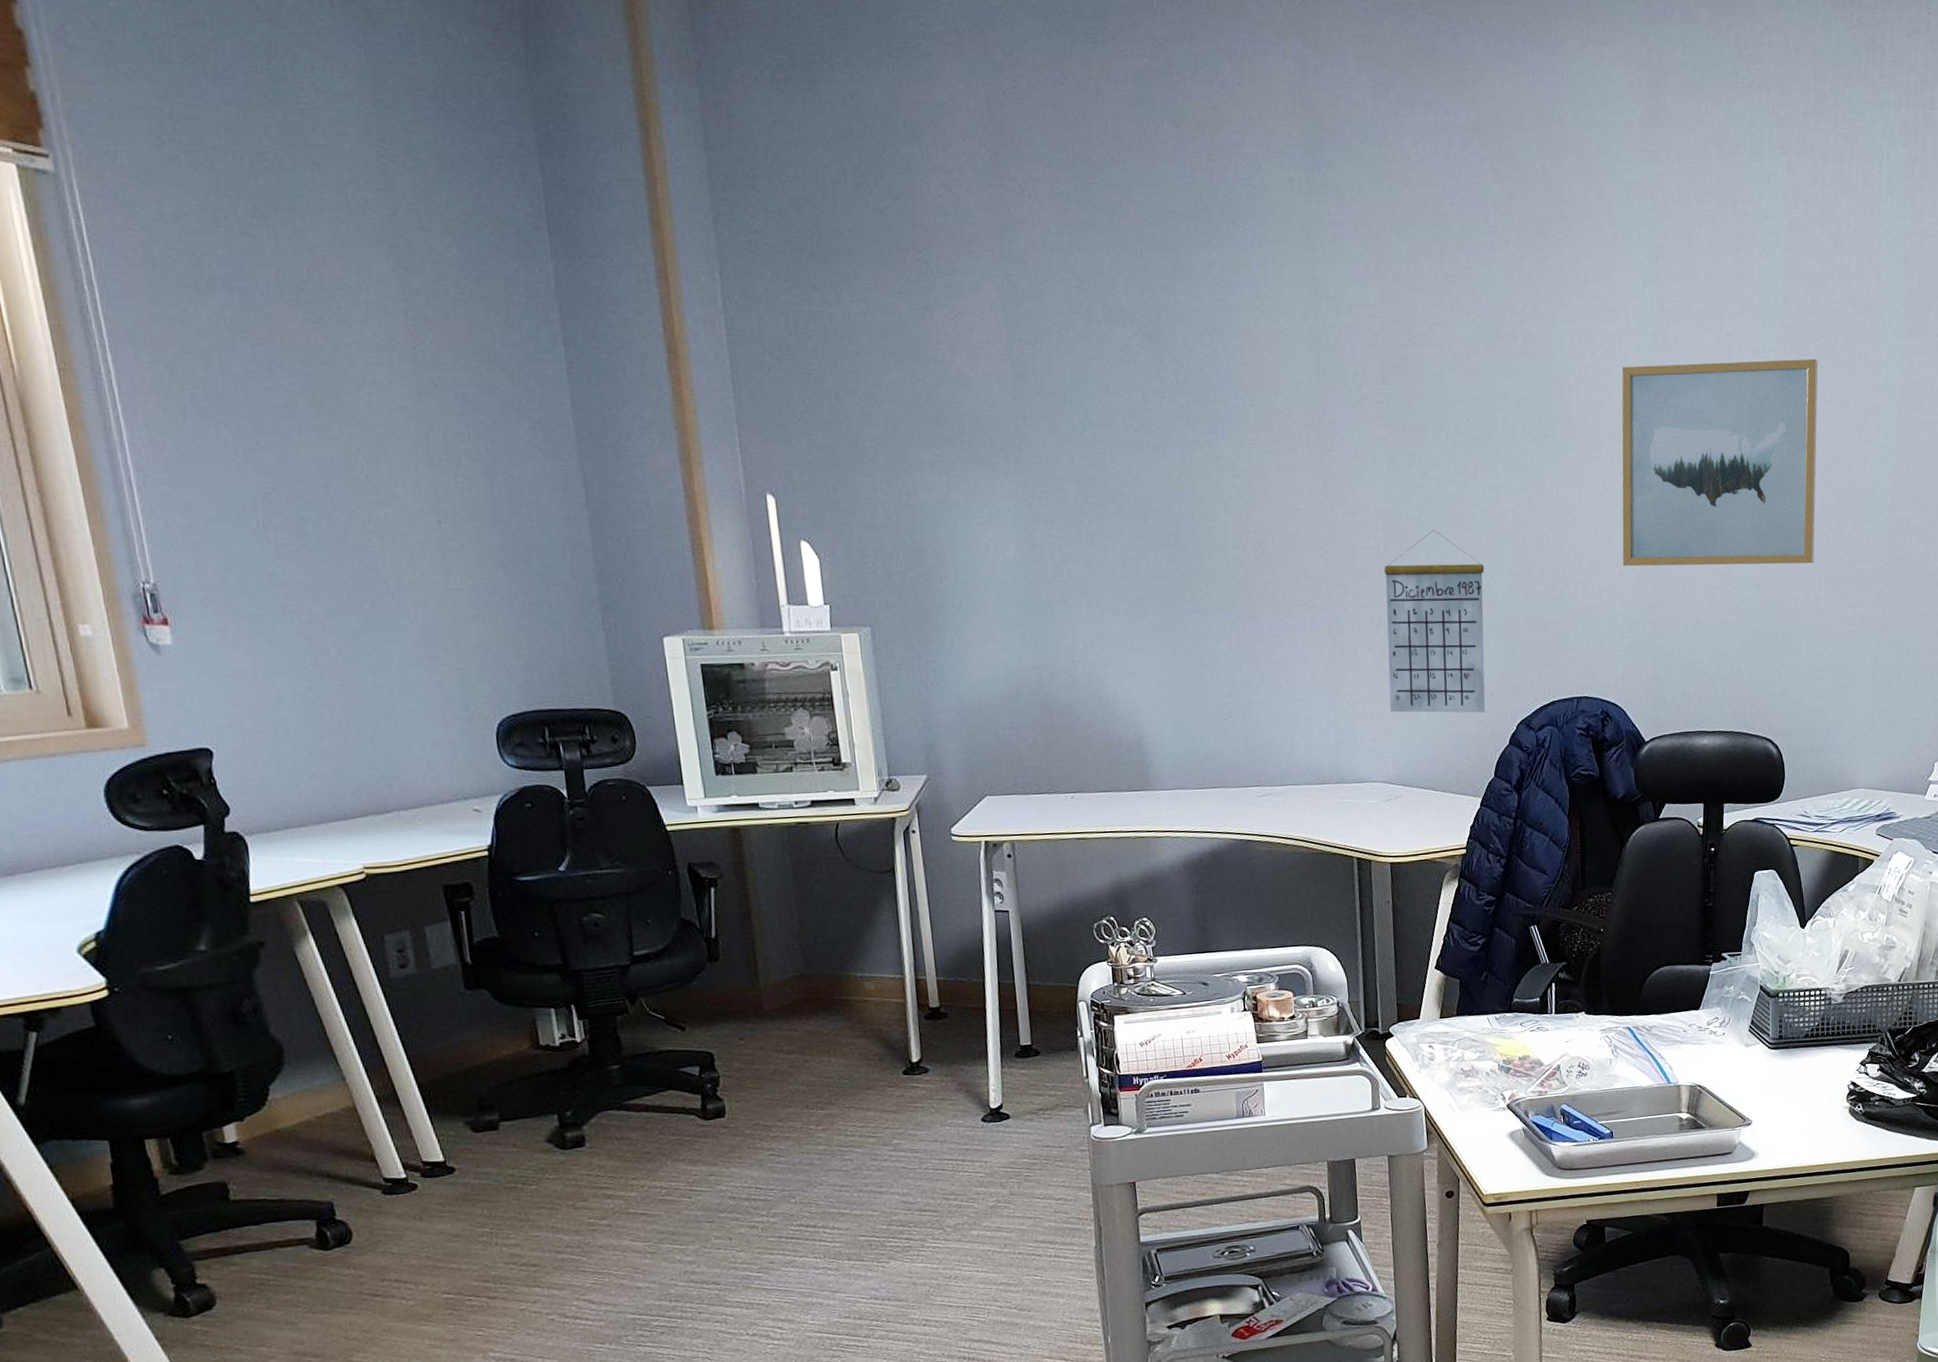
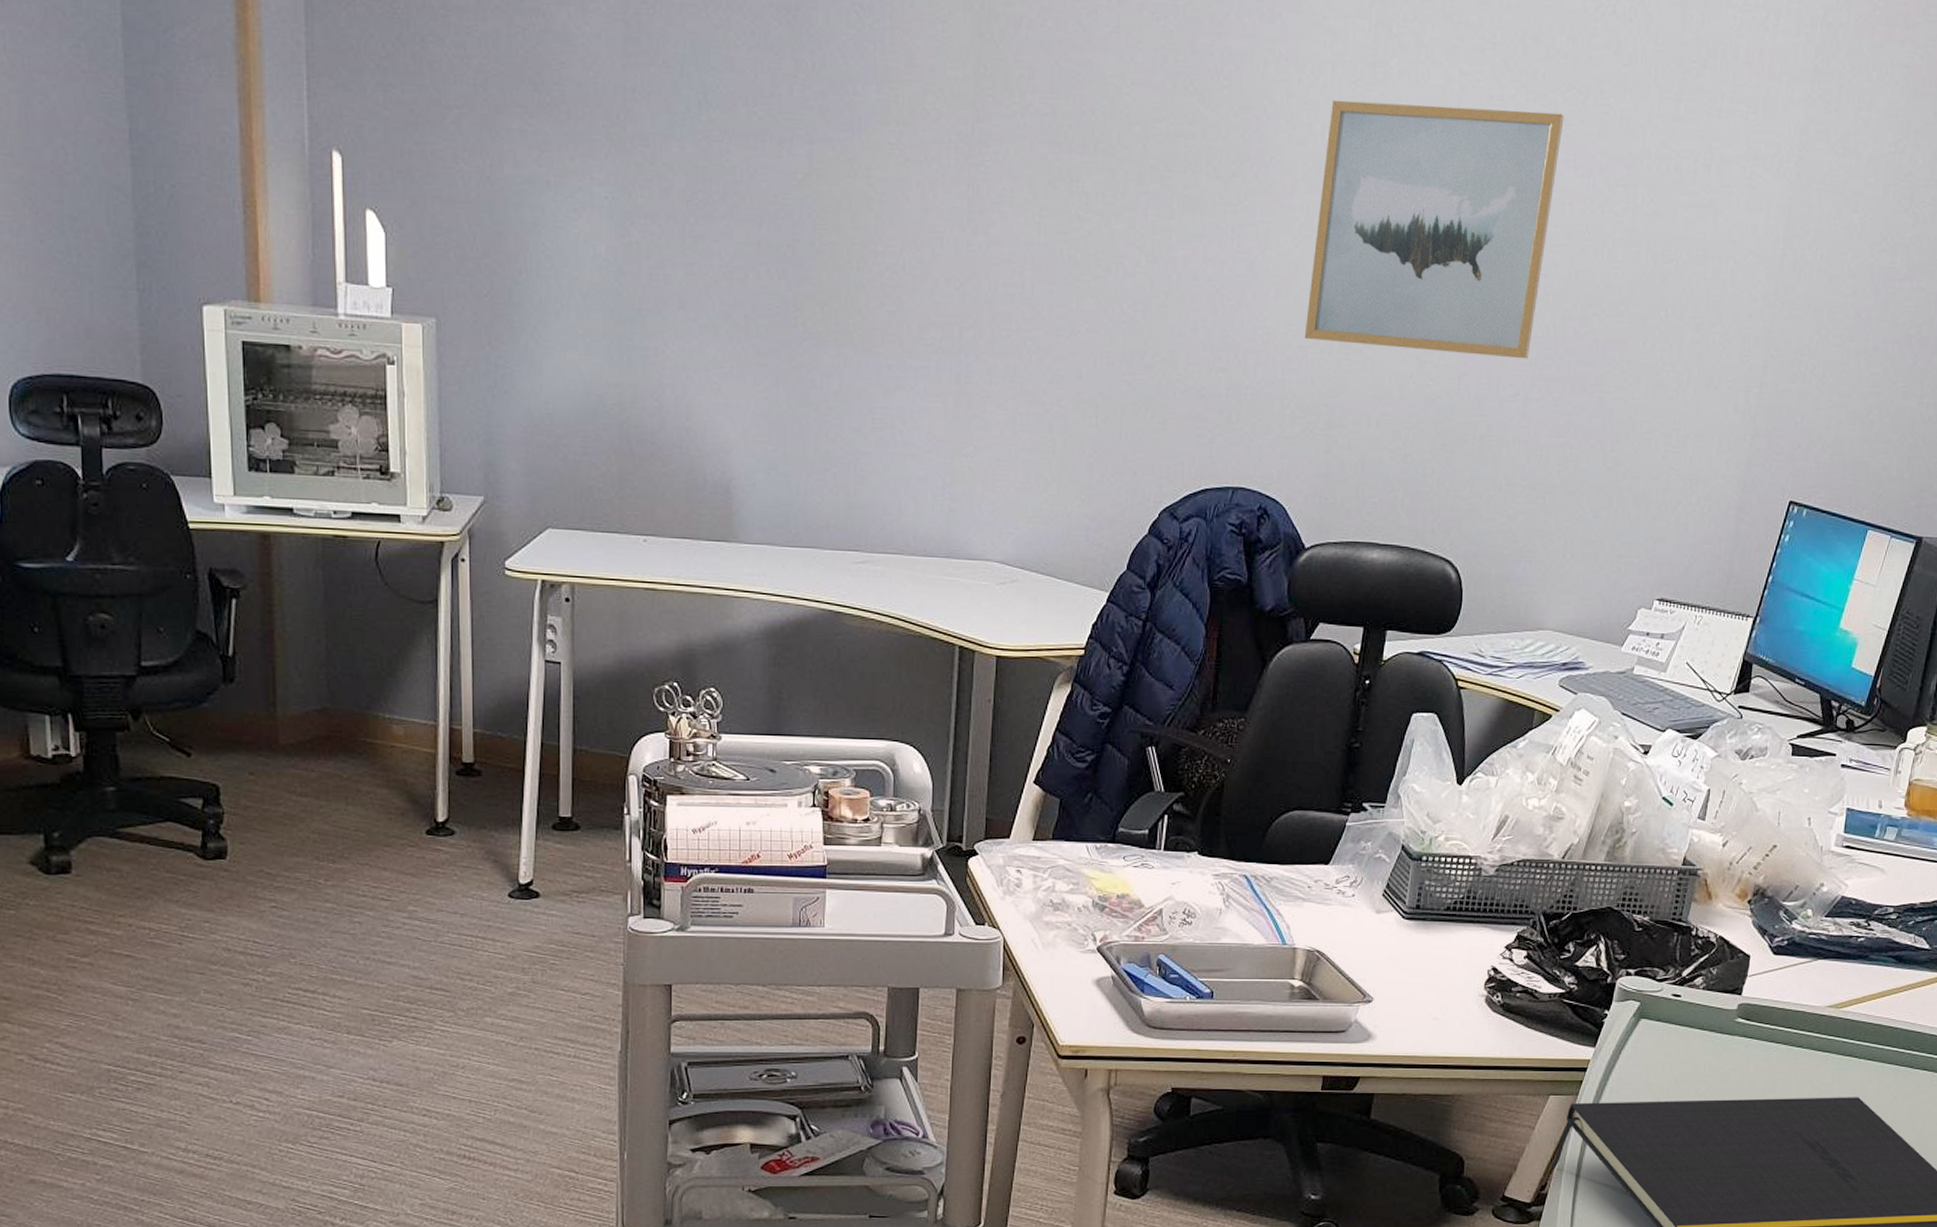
calendar: present [1384,529,1485,713] -> none [1015,272,1144,493]

